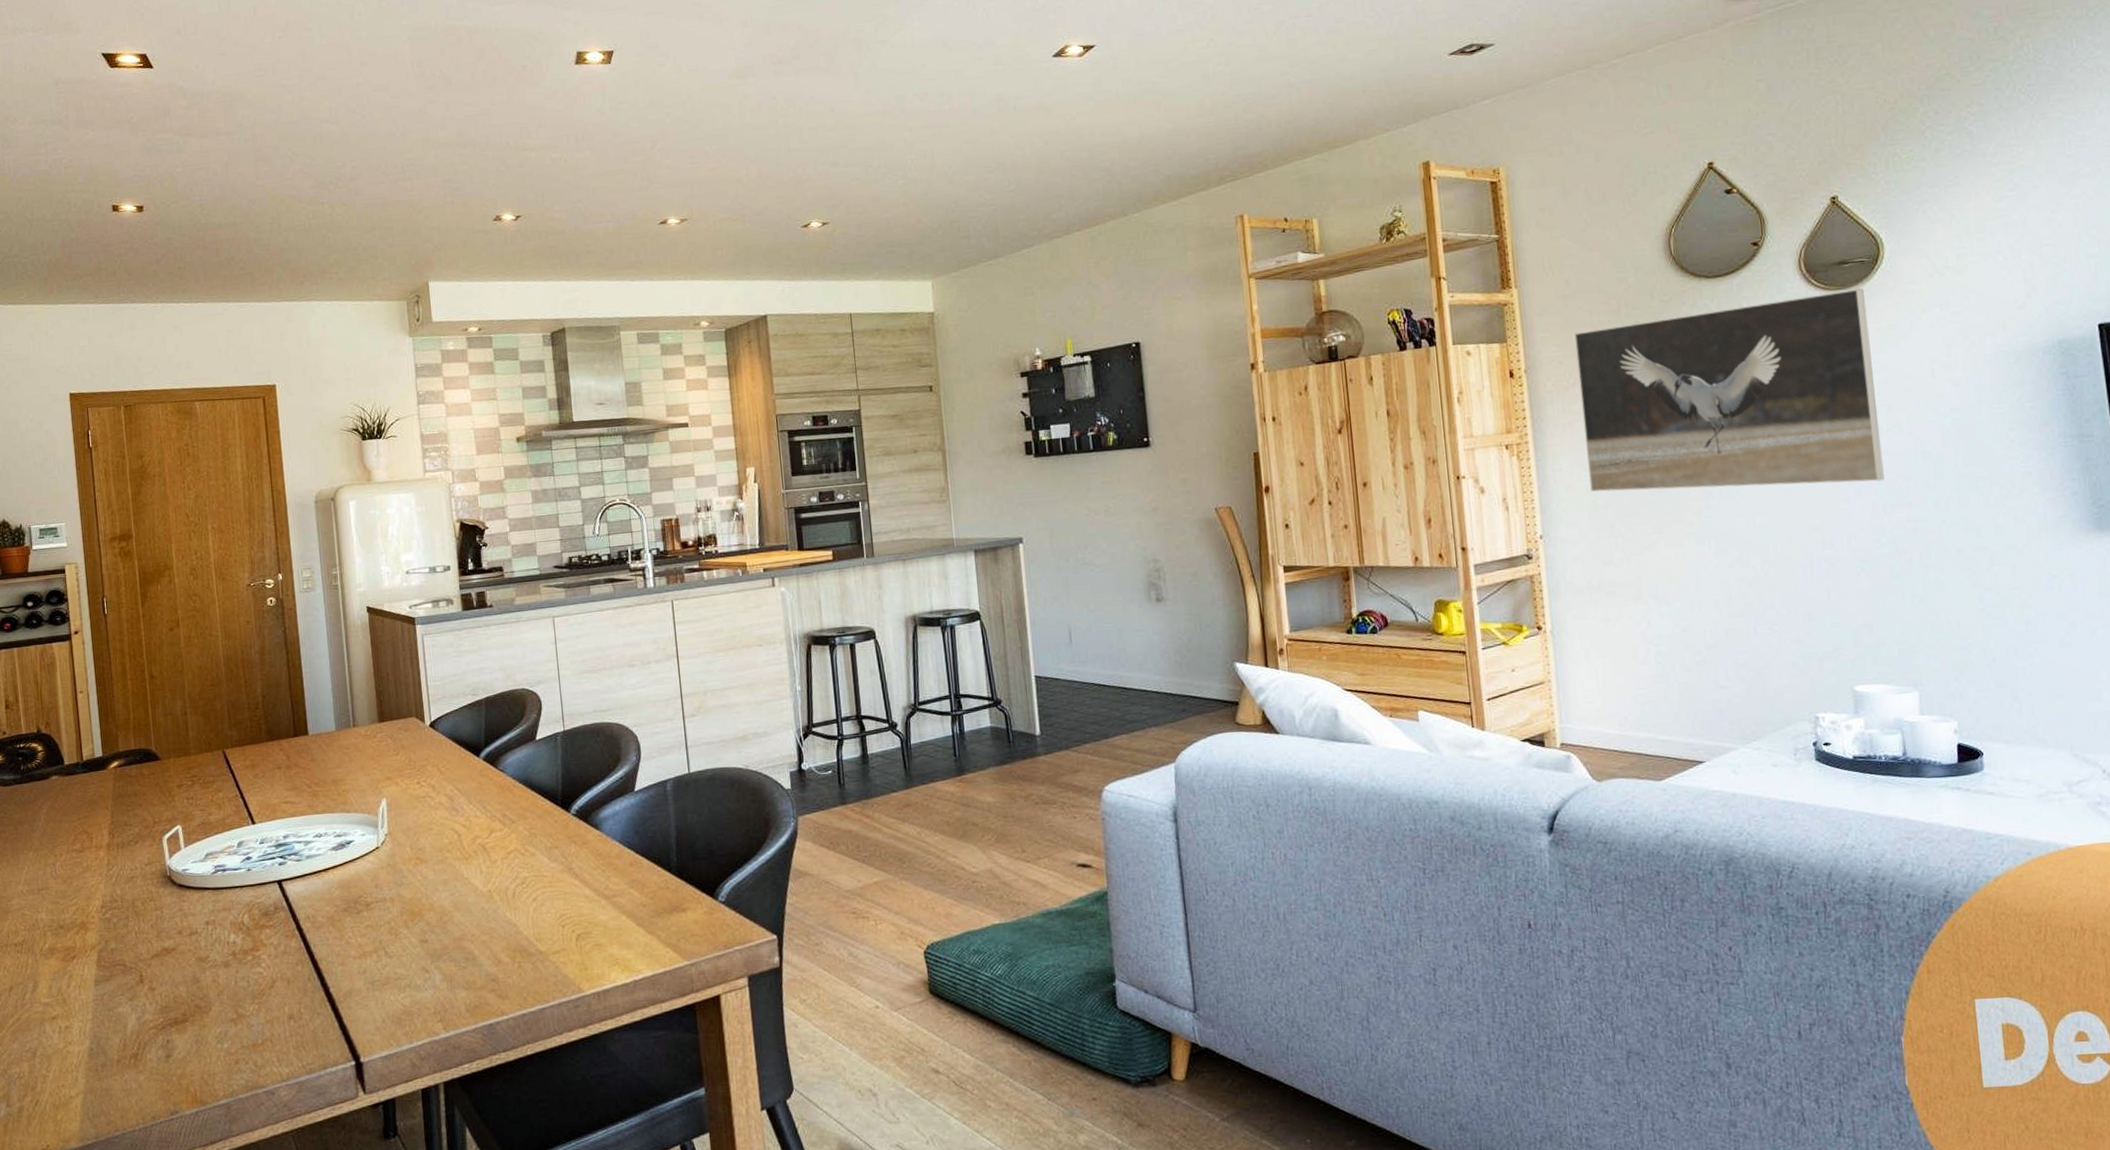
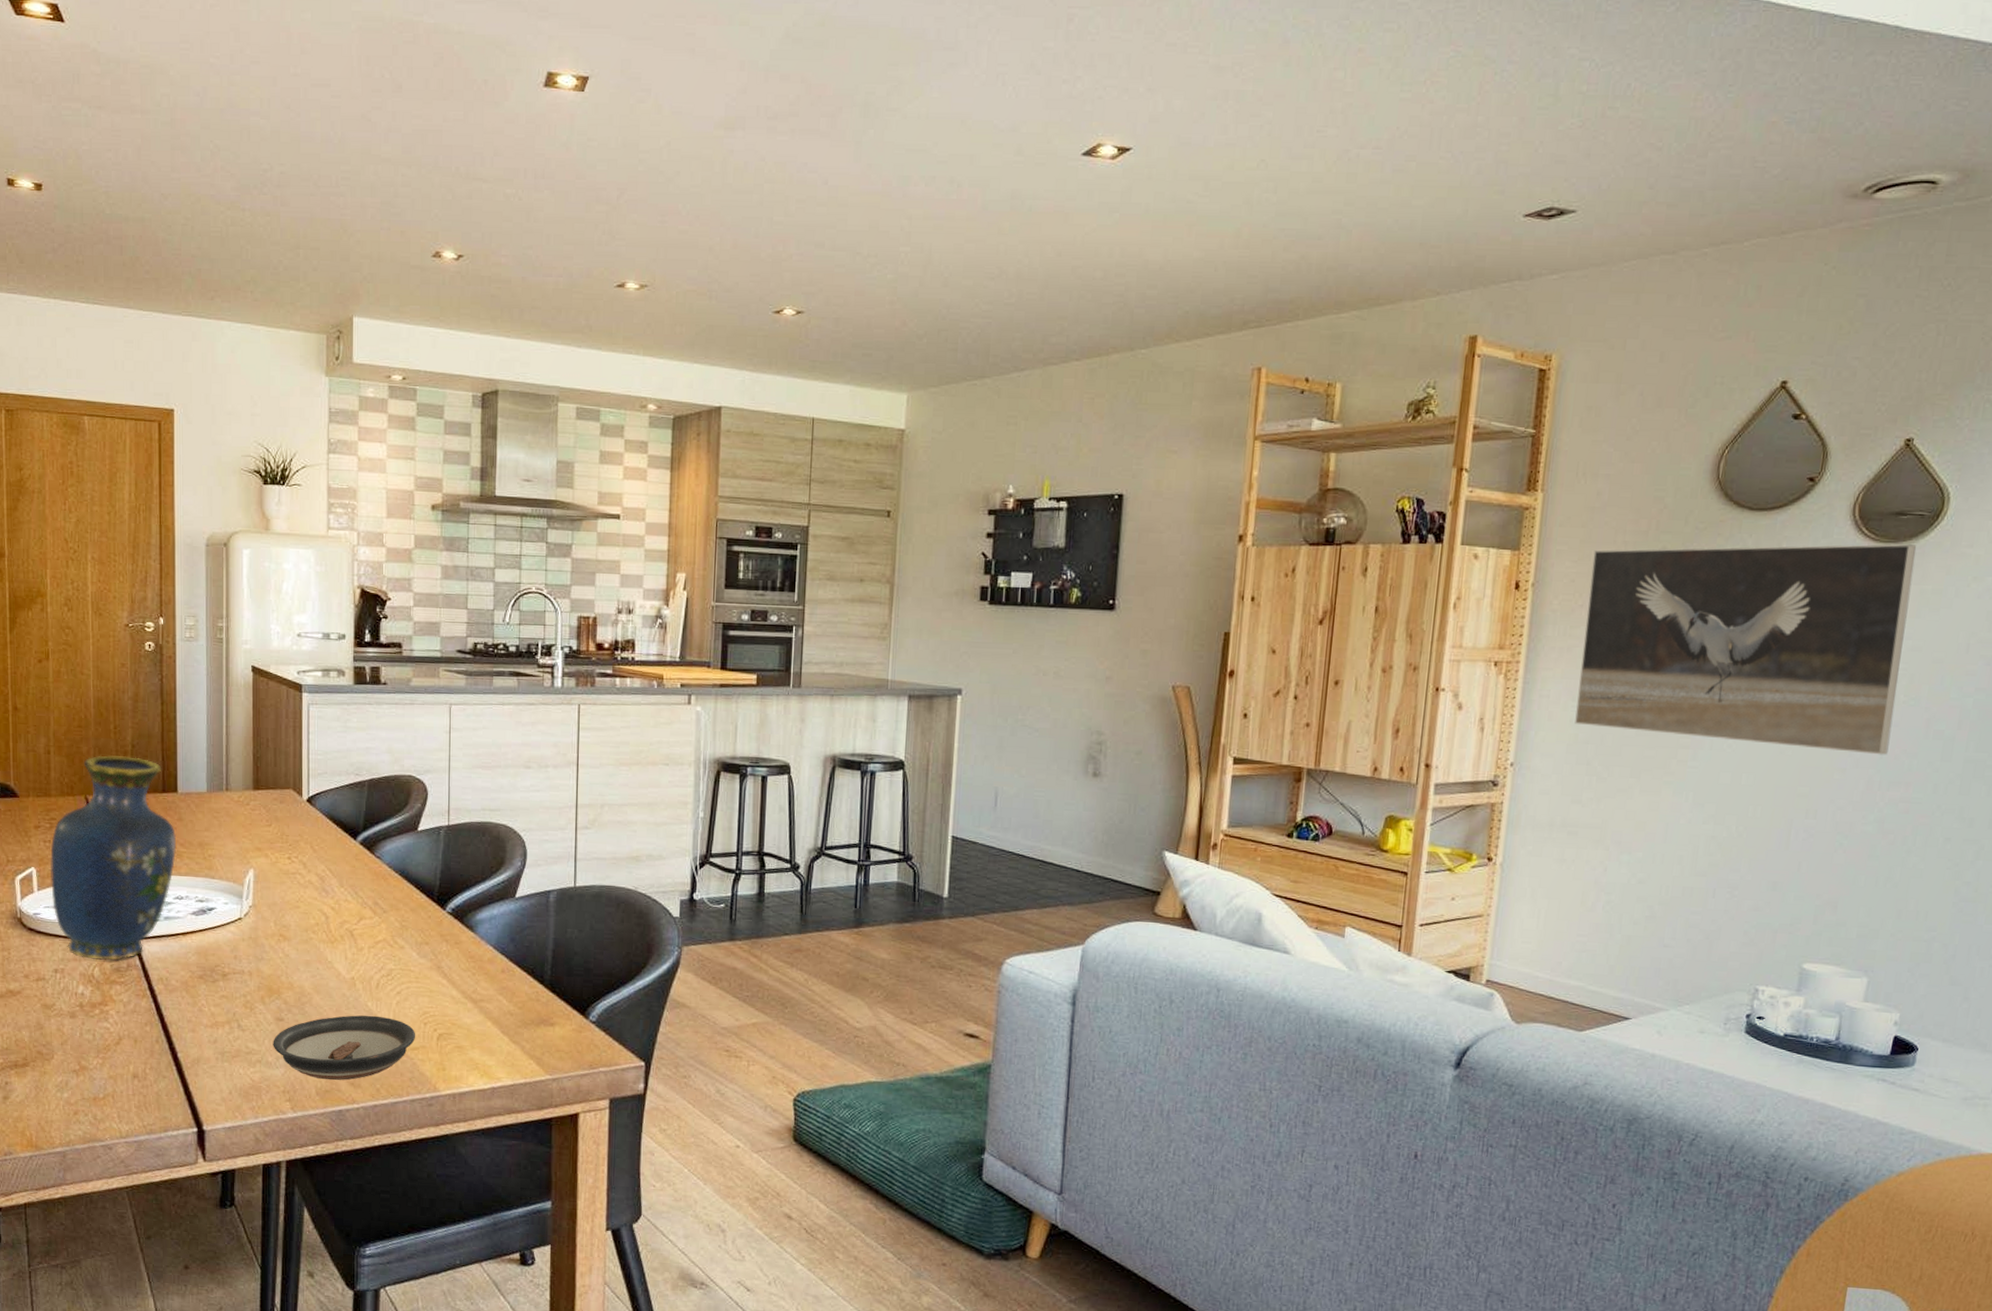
vase: none [193,707,312,907] -> present [50,755,176,961]
saucer: none [419,925,556,996] -> present [273,1015,416,1081]

